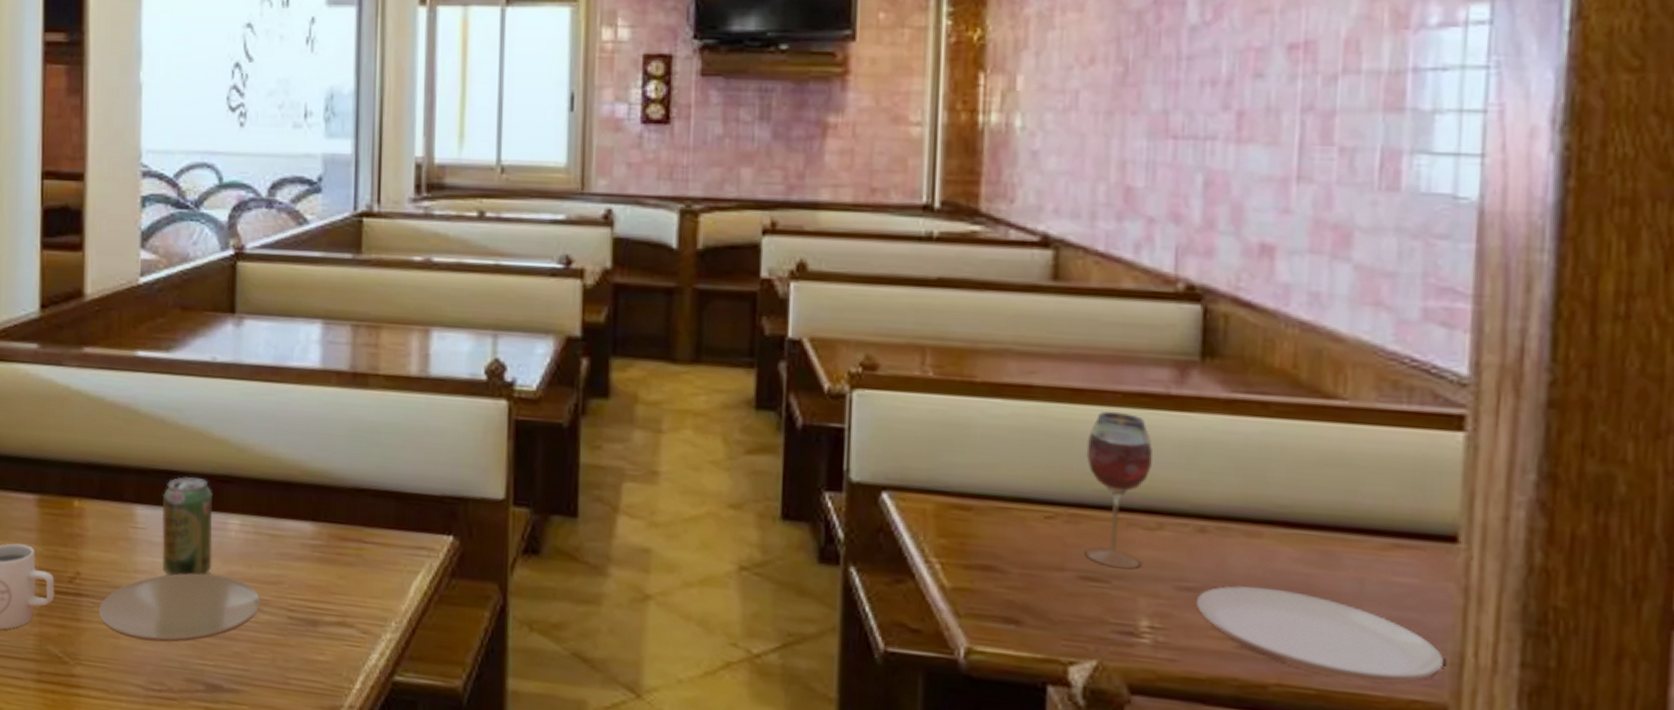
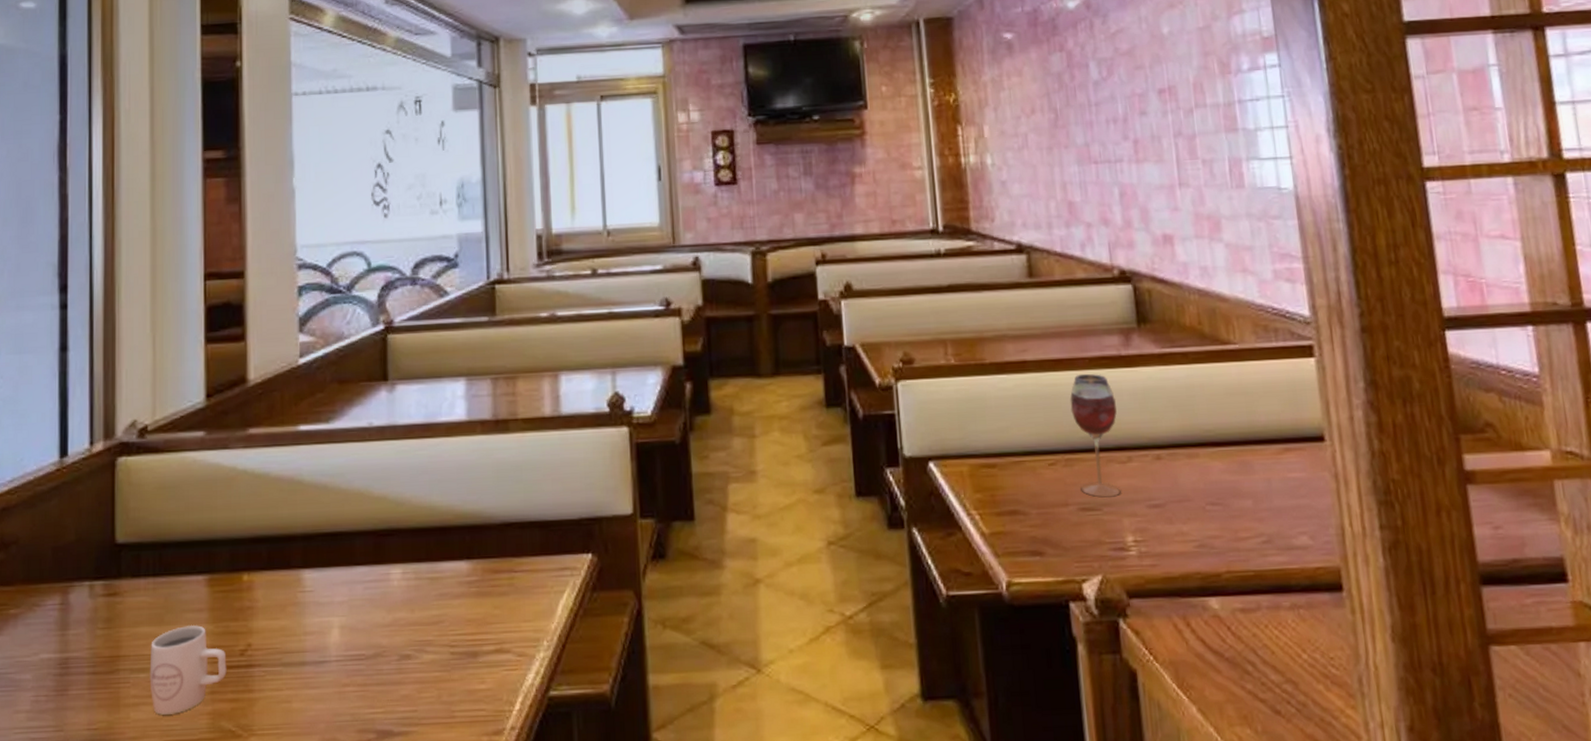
plate: present [99,573,261,643] -> none [271,624,425,700]
beverage can: present [161,477,213,576] -> none [327,534,377,632]
plate: present [1195,586,1443,684] -> none [1162,496,1332,559]

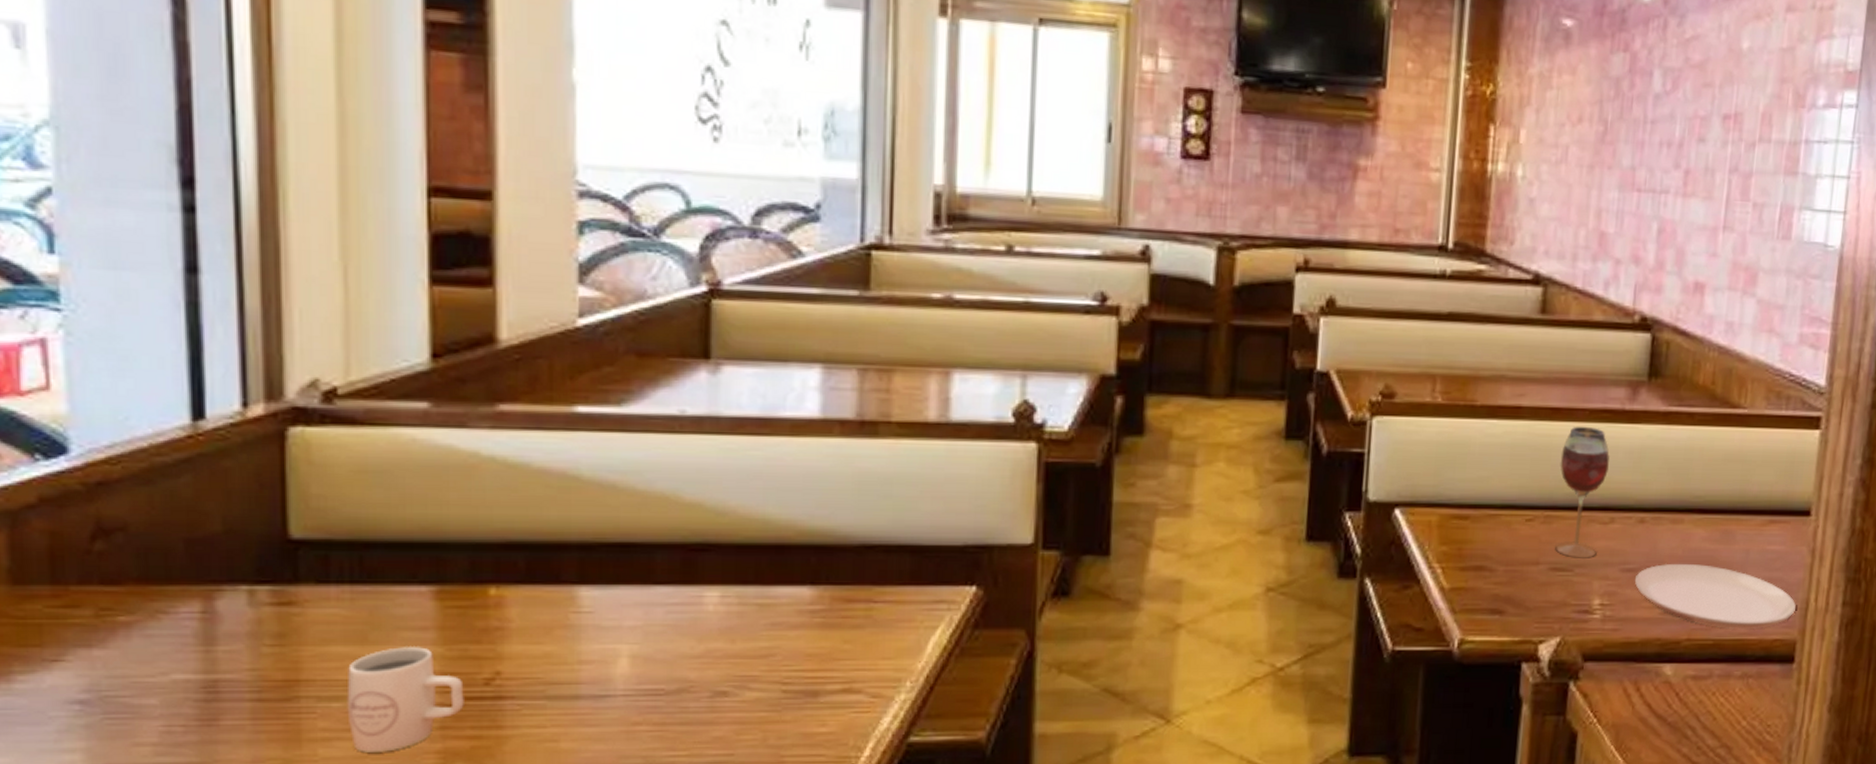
plate: none [1162,496,1332,559] -> present [1634,563,1796,628]

